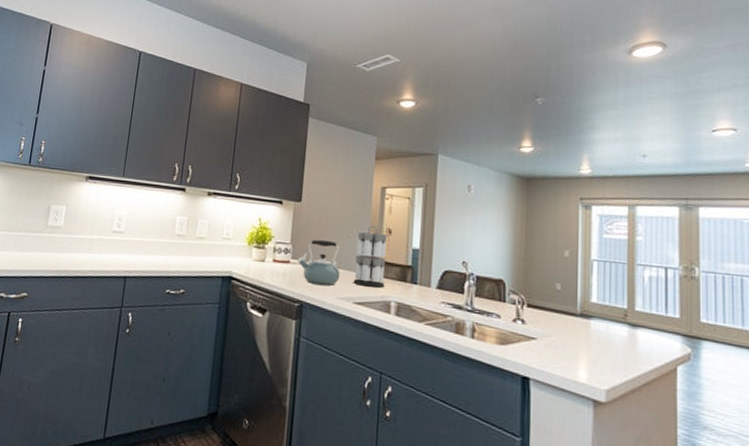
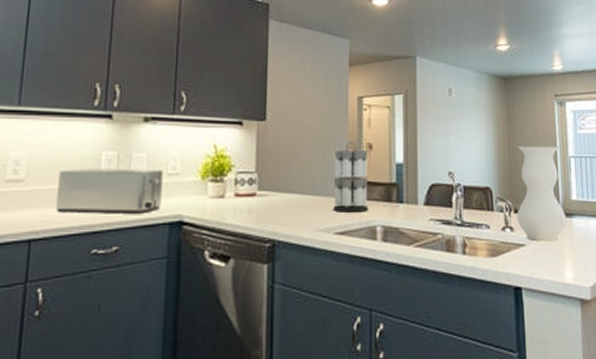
toaster: none [143,227,220,268] -> present [55,169,163,215]
kettle: present [297,240,340,286] -> none [265,165,317,217]
vase: none [529,244,585,340] -> present [516,146,567,242]

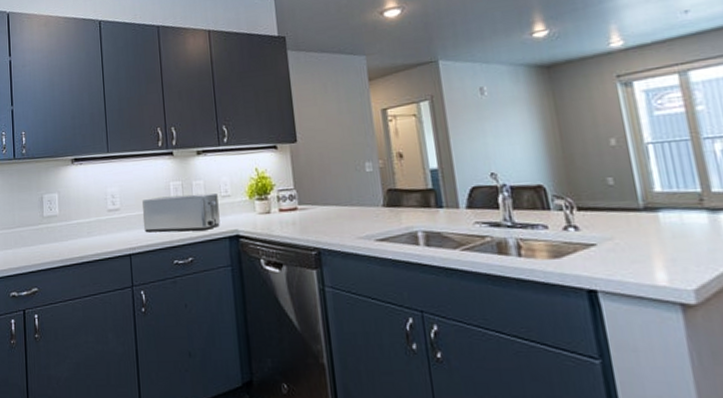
spice rack: present [333,141,369,213] -> none [364,152,407,221]
vase: present [516,146,567,242] -> none [573,133,651,241]

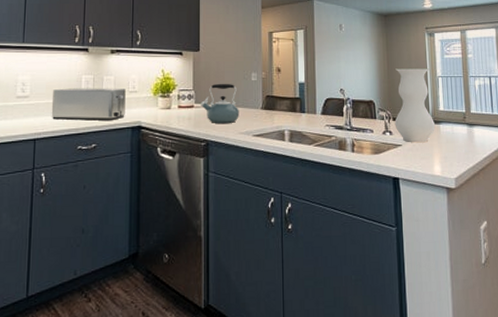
kettle: none [305,178,355,227] -> present [201,84,239,123]
vase: none [573,133,651,241] -> present [394,68,436,143]

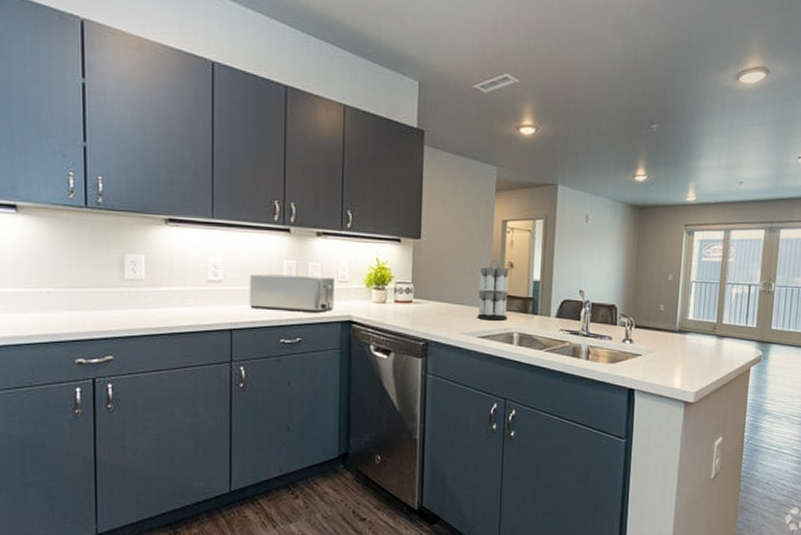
kettle: present [201,84,239,123] -> none [420,278,464,322]
spice rack: none [251,66,278,120] -> present [477,259,510,321]
vase: present [394,68,436,143] -> none [636,270,683,354]

